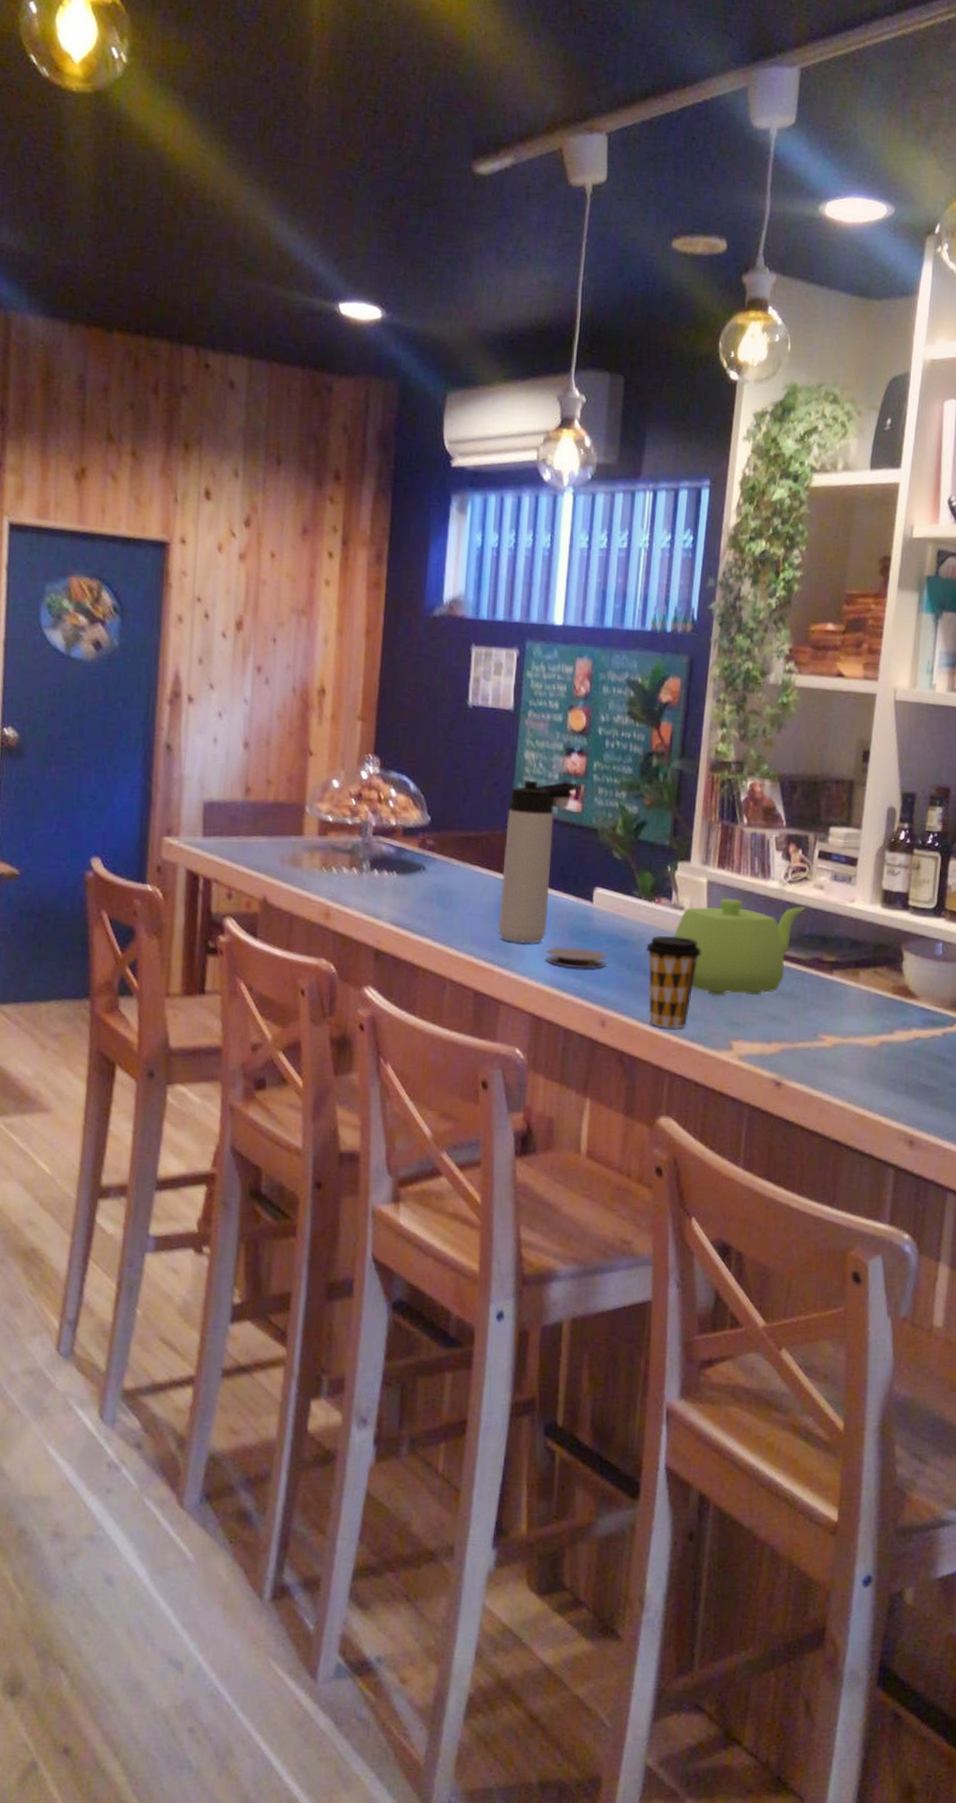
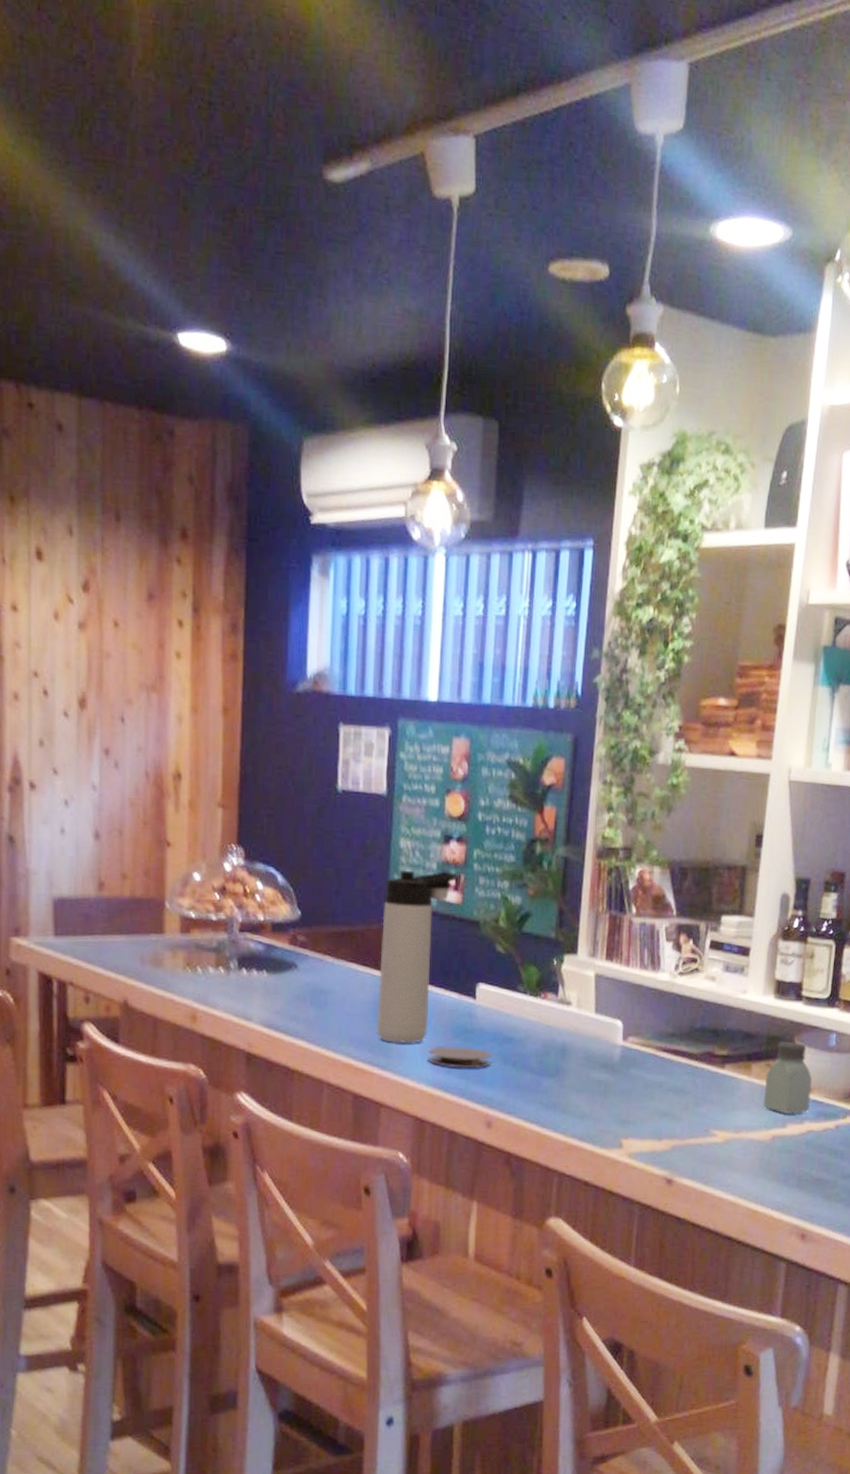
coffee cup: present [646,935,701,1029] -> none [532,1032,590,1128]
teapot: present [674,898,806,995] -> none [561,992,697,1092]
saltshaker: none [871,949,920,1022] -> present [763,1041,813,1115]

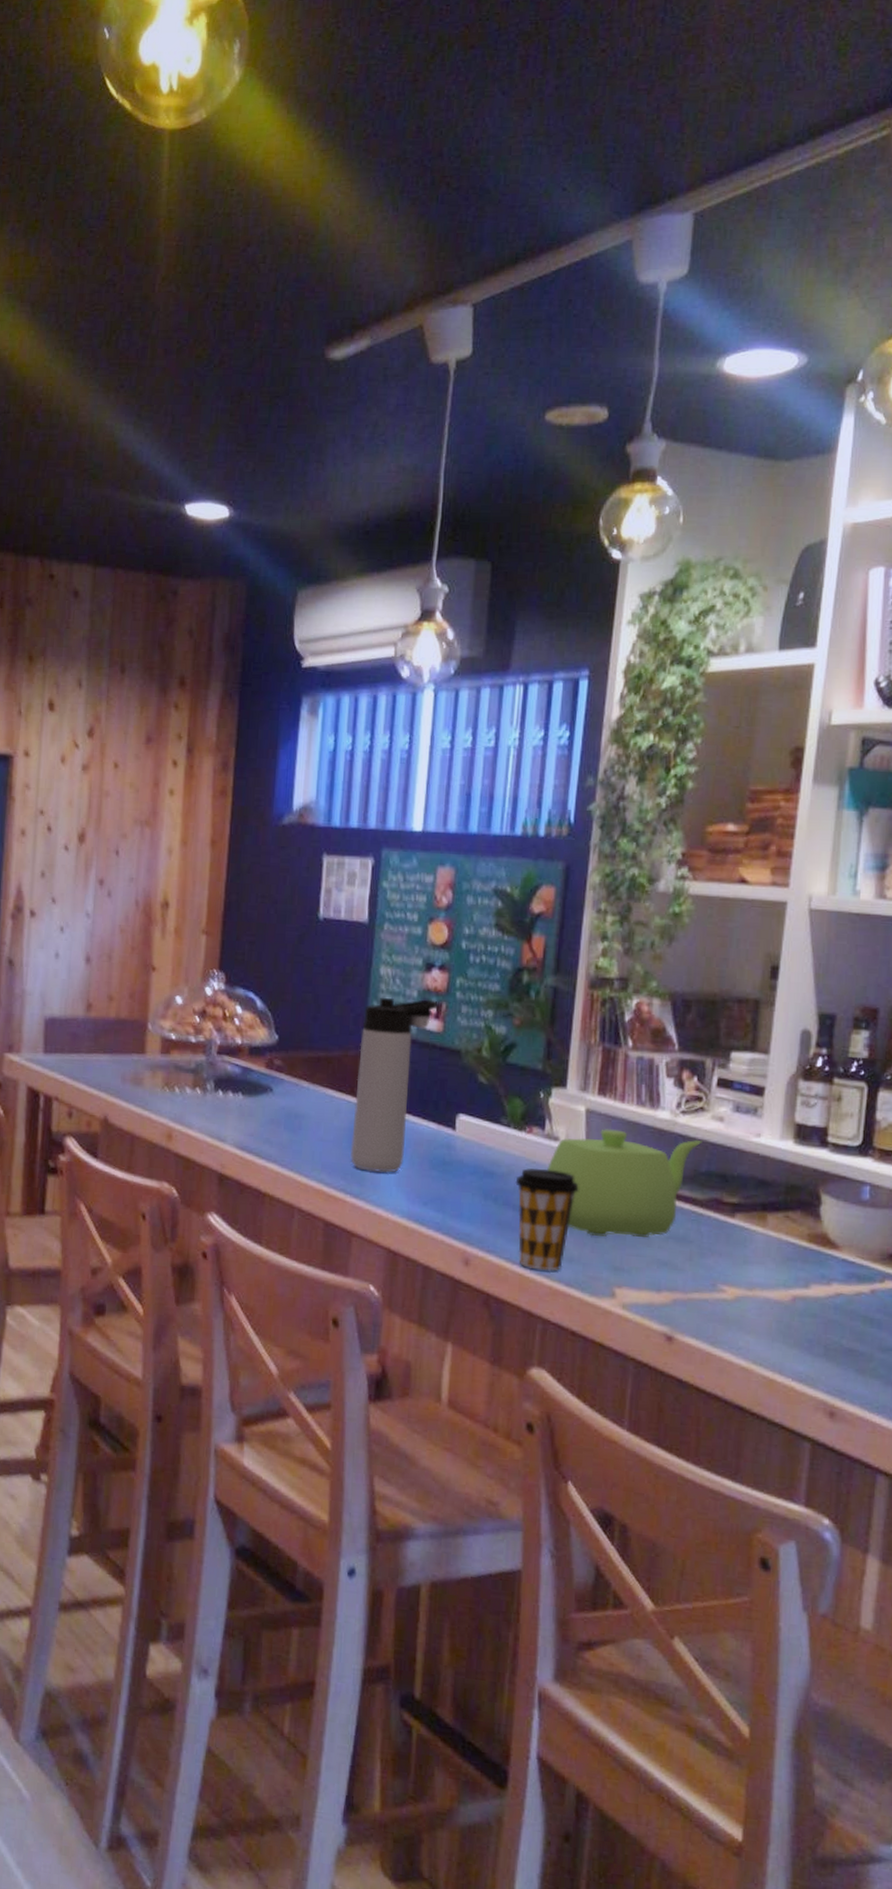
coaster: present [428,1046,491,1069] -> none [403,1177,471,1203]
coffee cup: none [532,1032,590,1128] -> present [515,1168,579,1271]
teapot: none [561,992,697,1092] -> present [547,1129,702,1237]
saltshaker: present [763,1041,813,1115] -> none [781,1192,842,1274]

